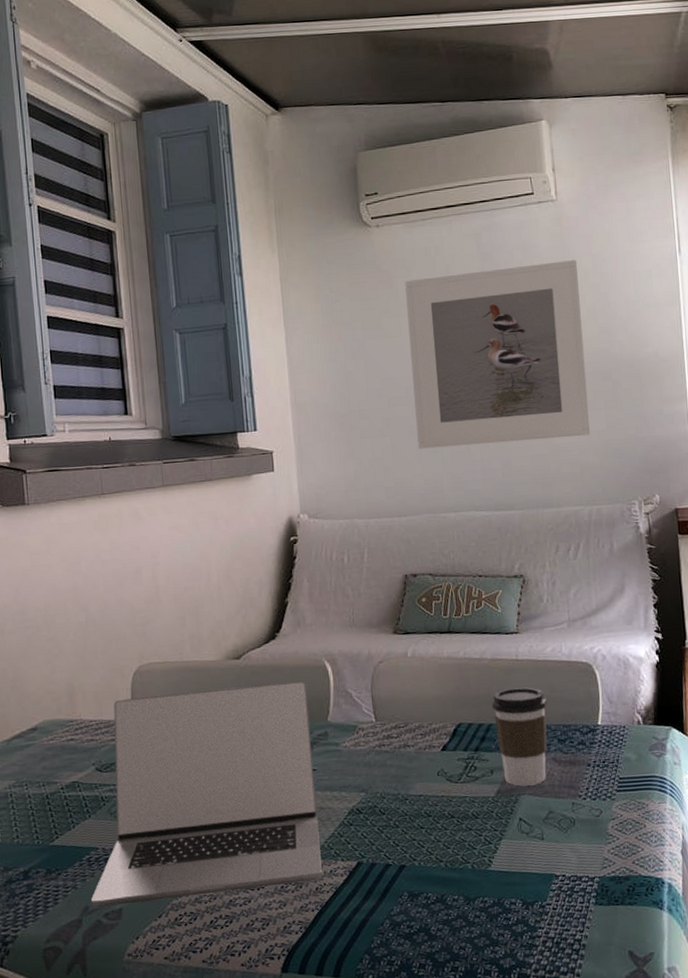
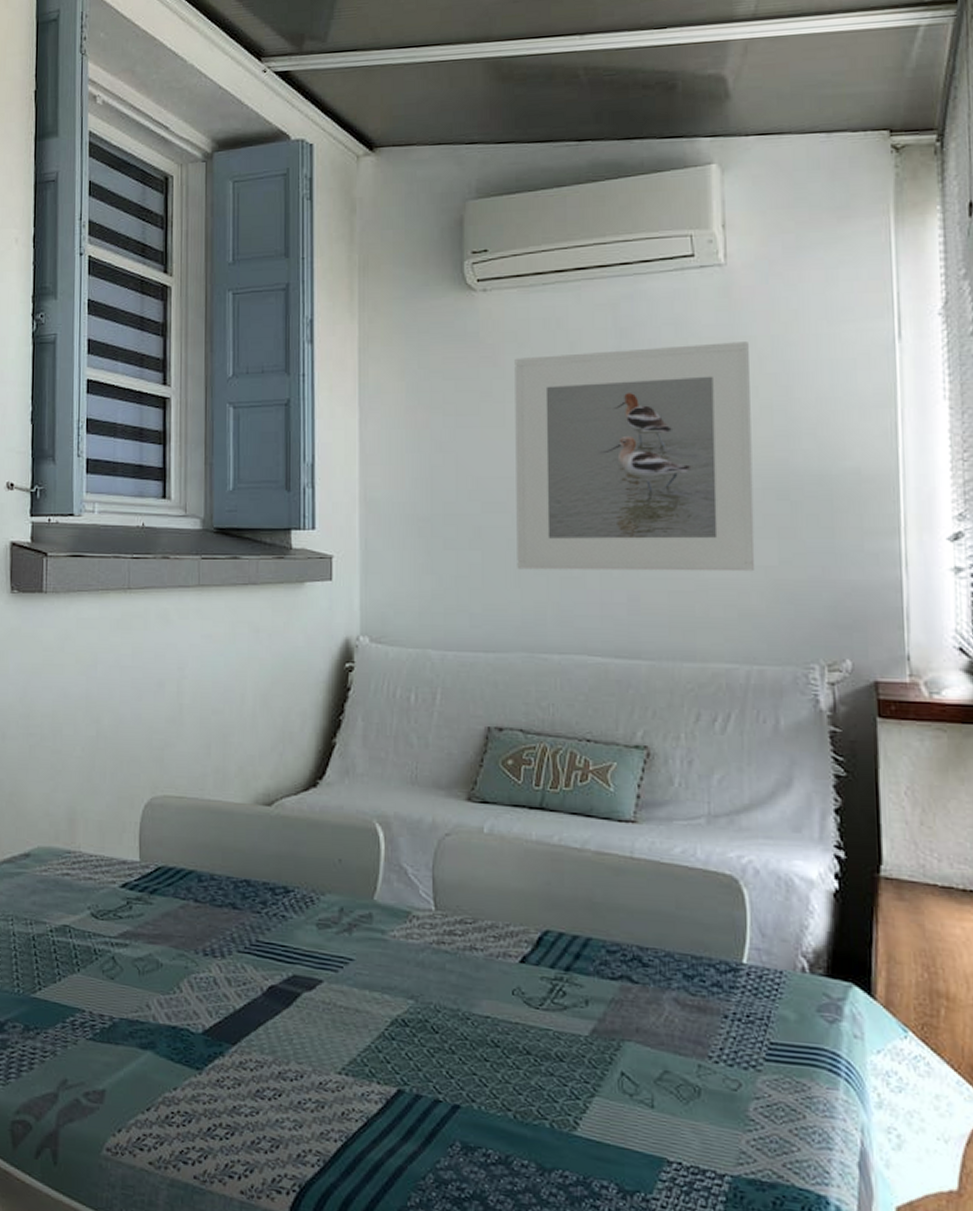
laptop: present [91,680,322,907] -> none [71,835,351,1103]
coffee cup: present [491,687,547,786] -> none [592,894,670,1031]

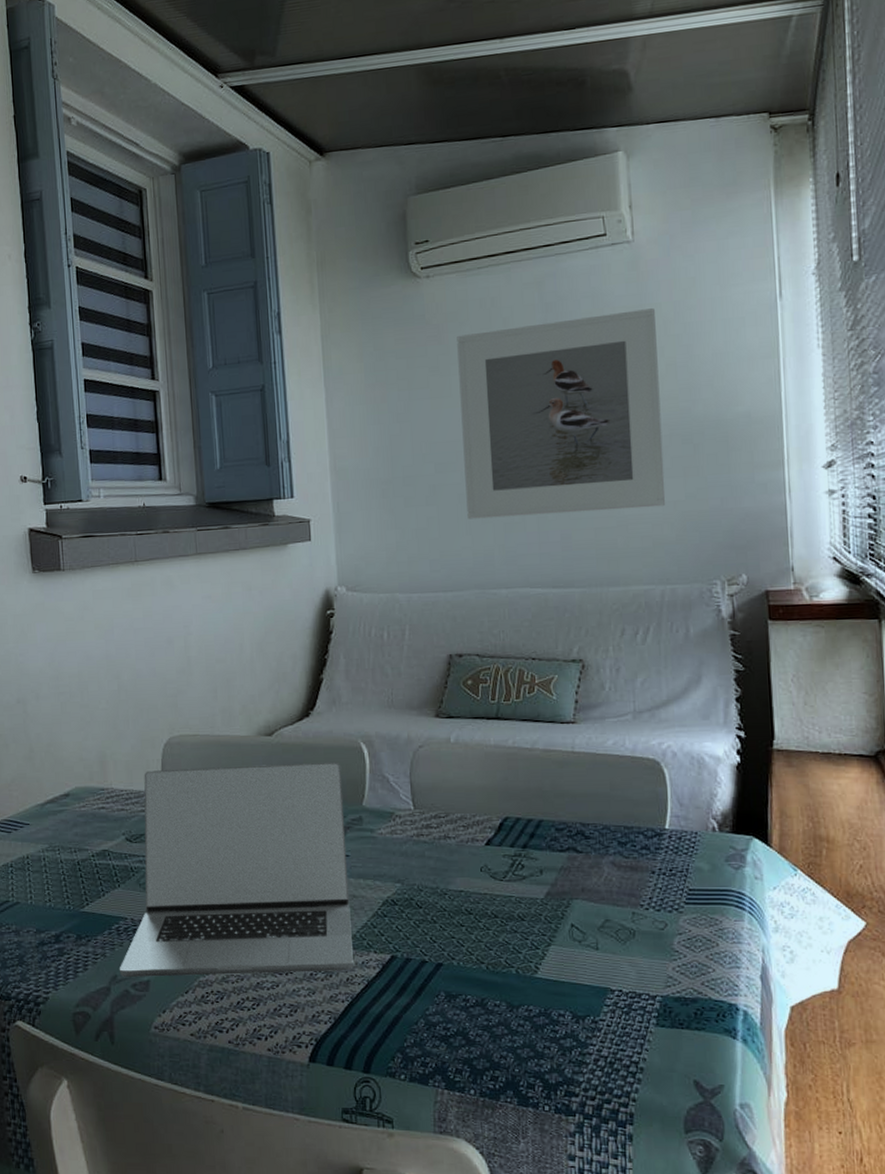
laptop: none [71,835,351,1103] -> present [120,761,354,977]

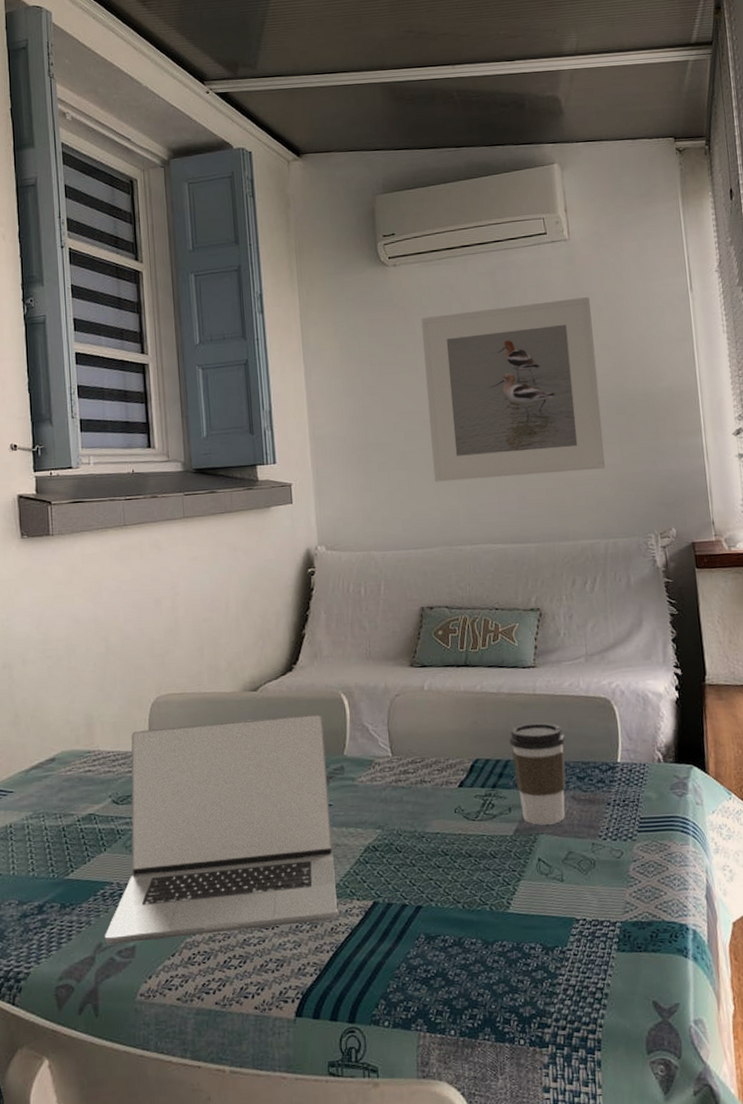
coffee cup: none [543,782,606,890] -> present [509,722,566,825]

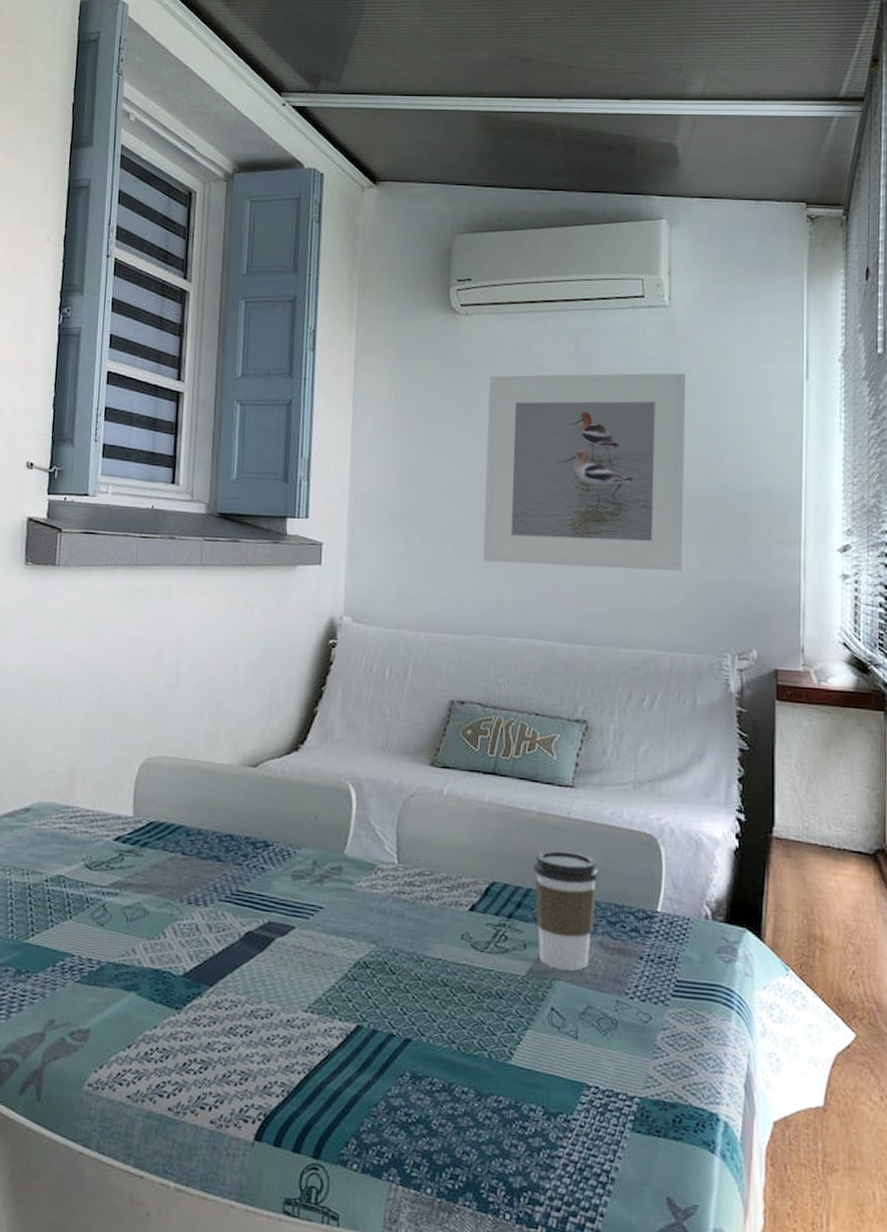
laptop: present [105,713,338,944] -> none [58,792,325,1039]

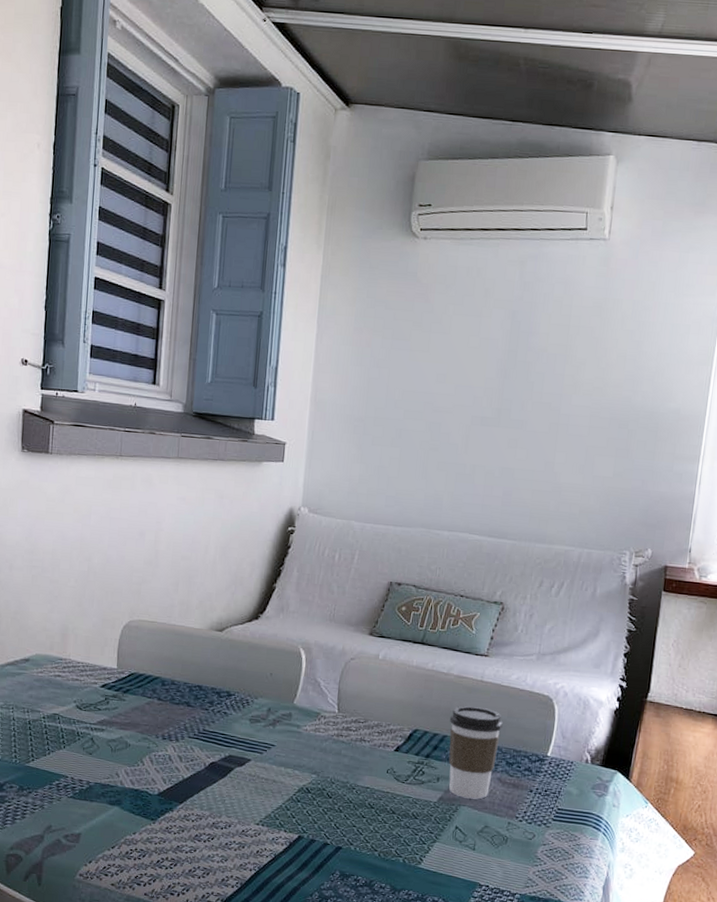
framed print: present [483,373,685,572] -> none [425,297,616,480]

